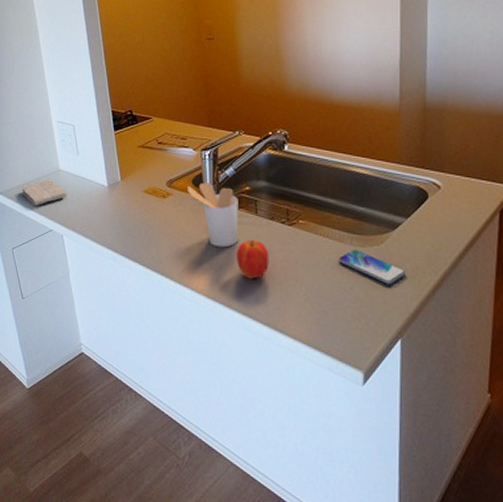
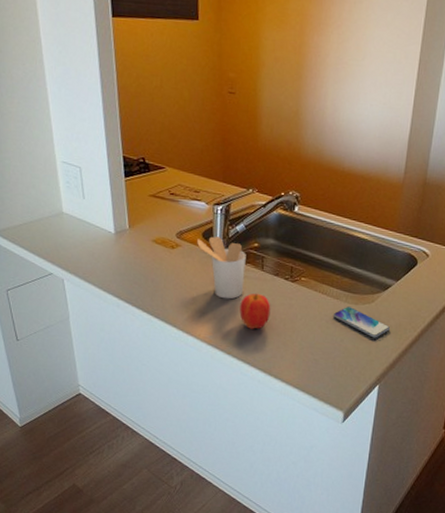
washcloth: present [21,179,66,205] -> none [18,221,69,248]

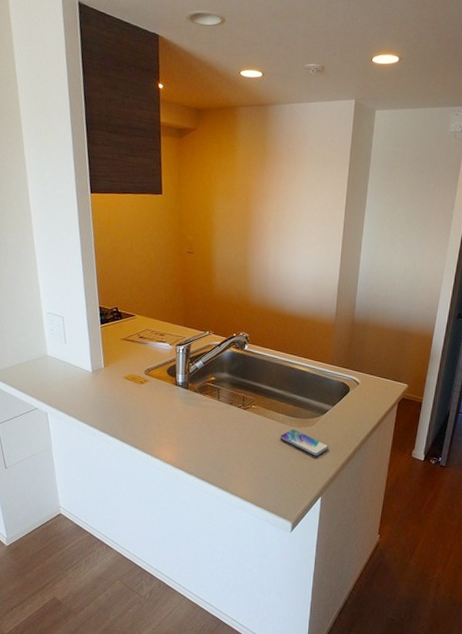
utensil holder: present [197,236,246,300] -> none [163,372,205,426]
apple: present [239,293,271,330] -> none [200,420,227,452]

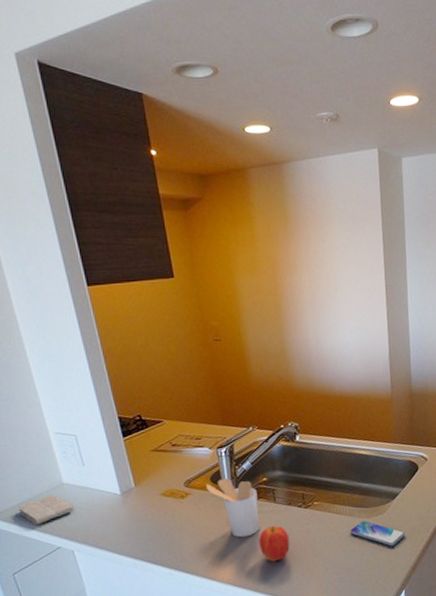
washcloth: none [9,363,53,386] -> present [17,494,74,524]
utensil holder: none [163,372,205,426] -> present [206,478,260,538]
apple: none [200,420,227,452] -> present [259,525,290,562]

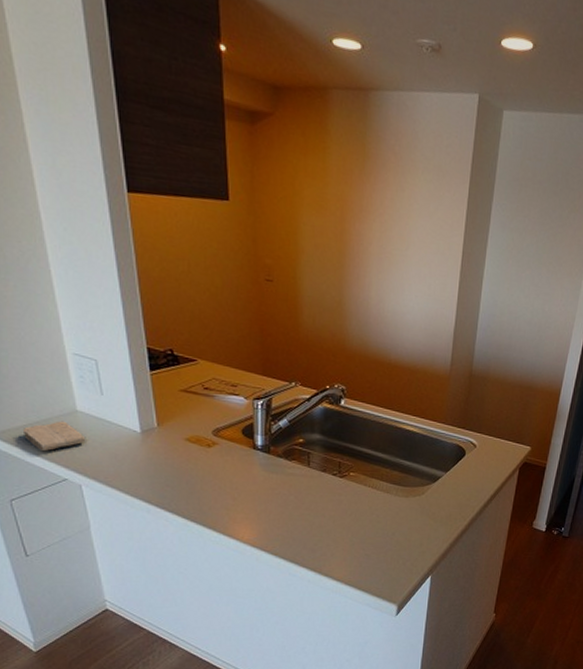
utensil holder: present [206,478,260,538] -> none [236,433,291,498]
apple: present [259,525,290,562] -> none [286,490,319,528]
smartphone: present [349,520,405,546] -> none [383,499,440,530]

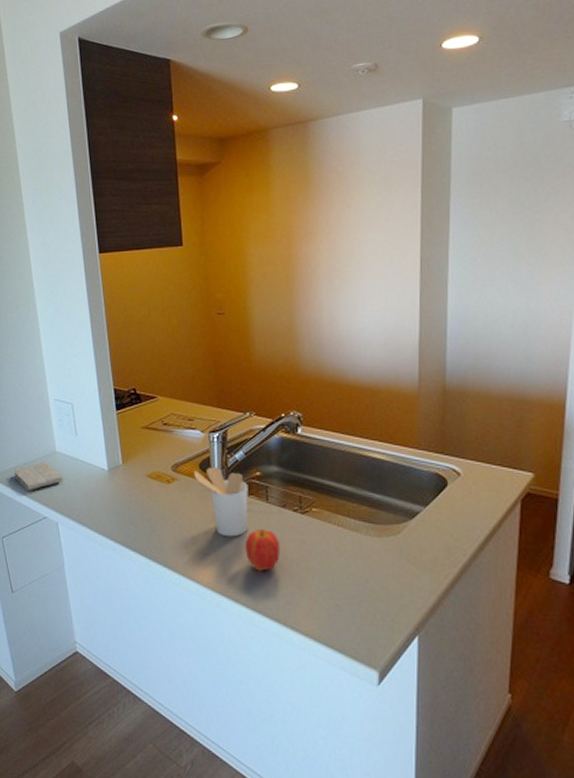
utensil holder: none [236,433,291,498] -> present [194,467,248,537]
apple: none [286,490,319,528] -> present [245,528,280,571]

